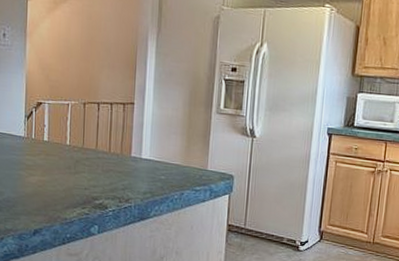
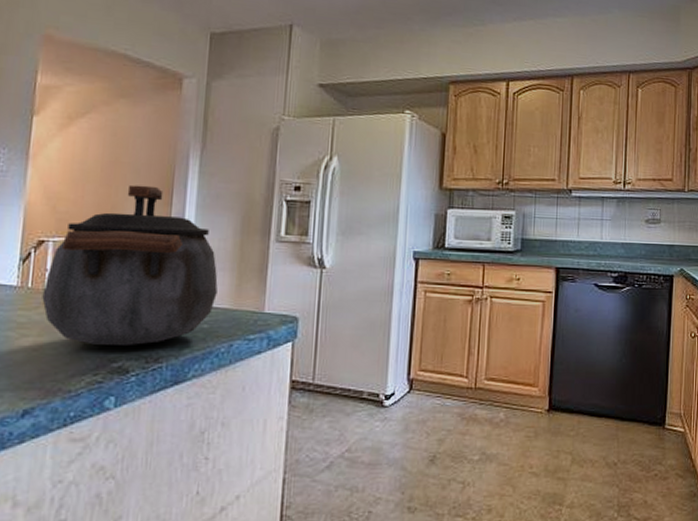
kettle: none [43,60,172,189] -> present [42,184,218,347]

